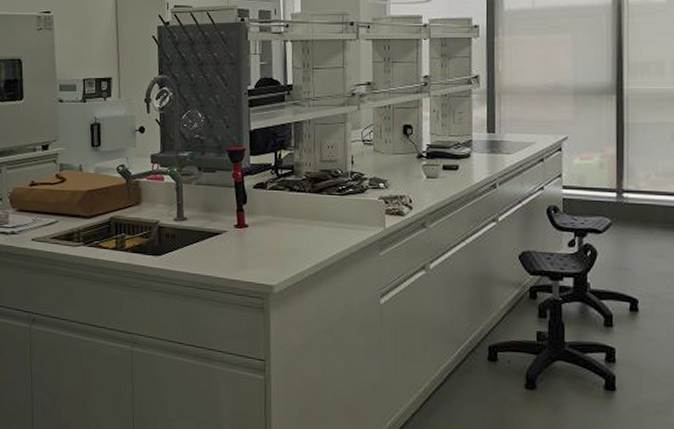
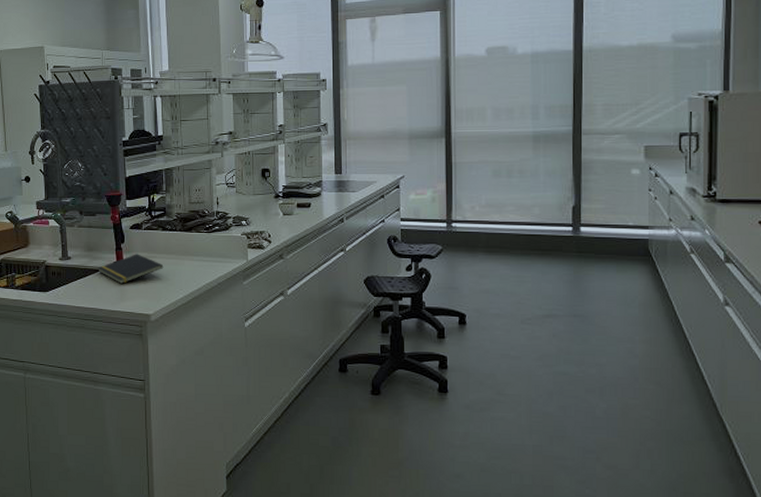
notepad: none [216,216,290,250] -> present [98,254,164,284]

